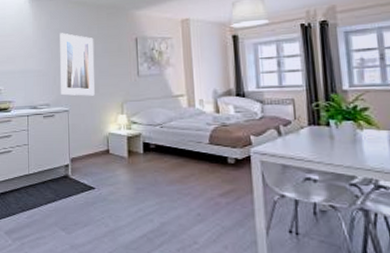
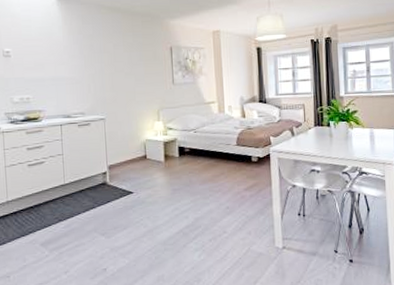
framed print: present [60,33,95,96] -> none [93,39,131,104]

